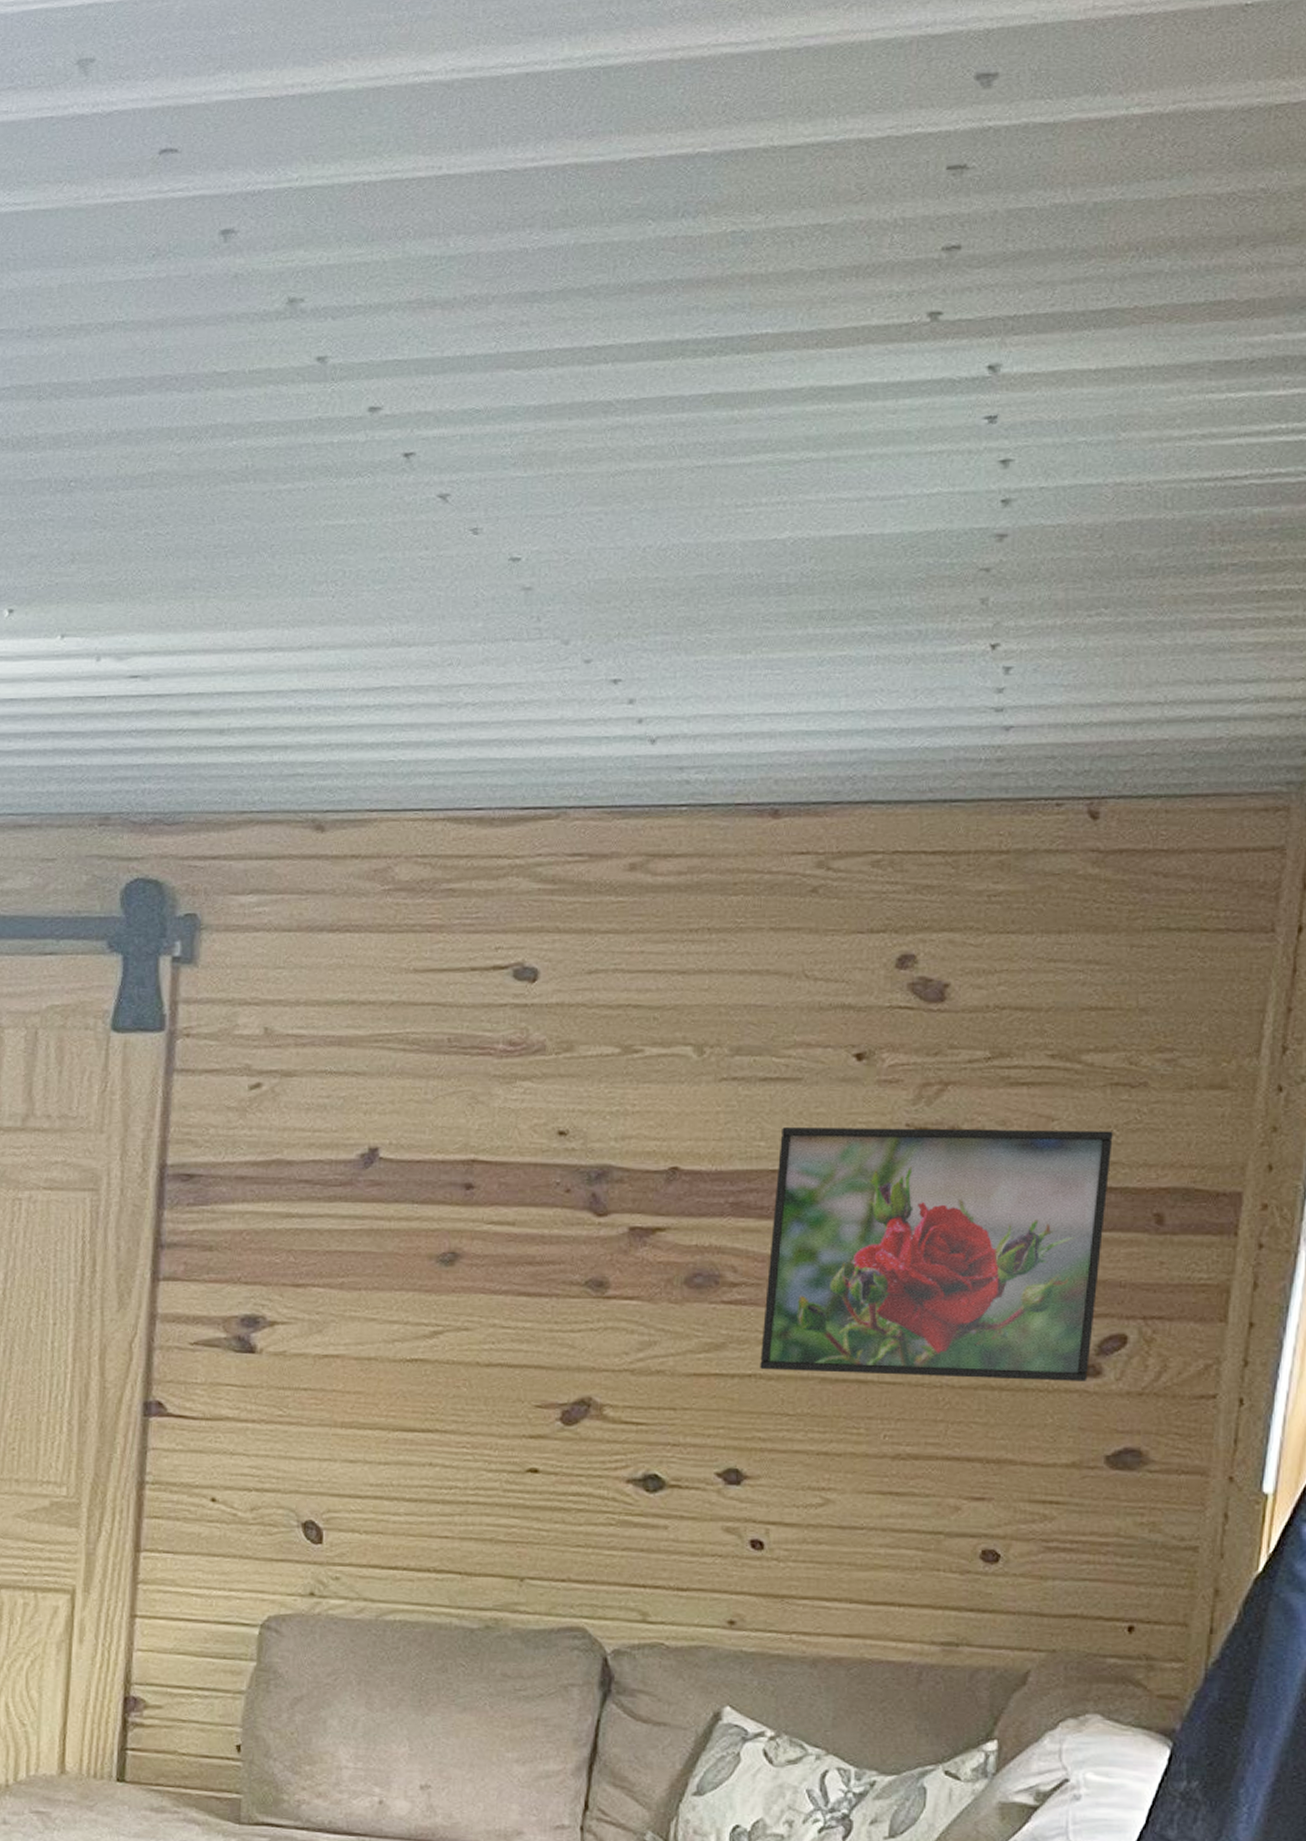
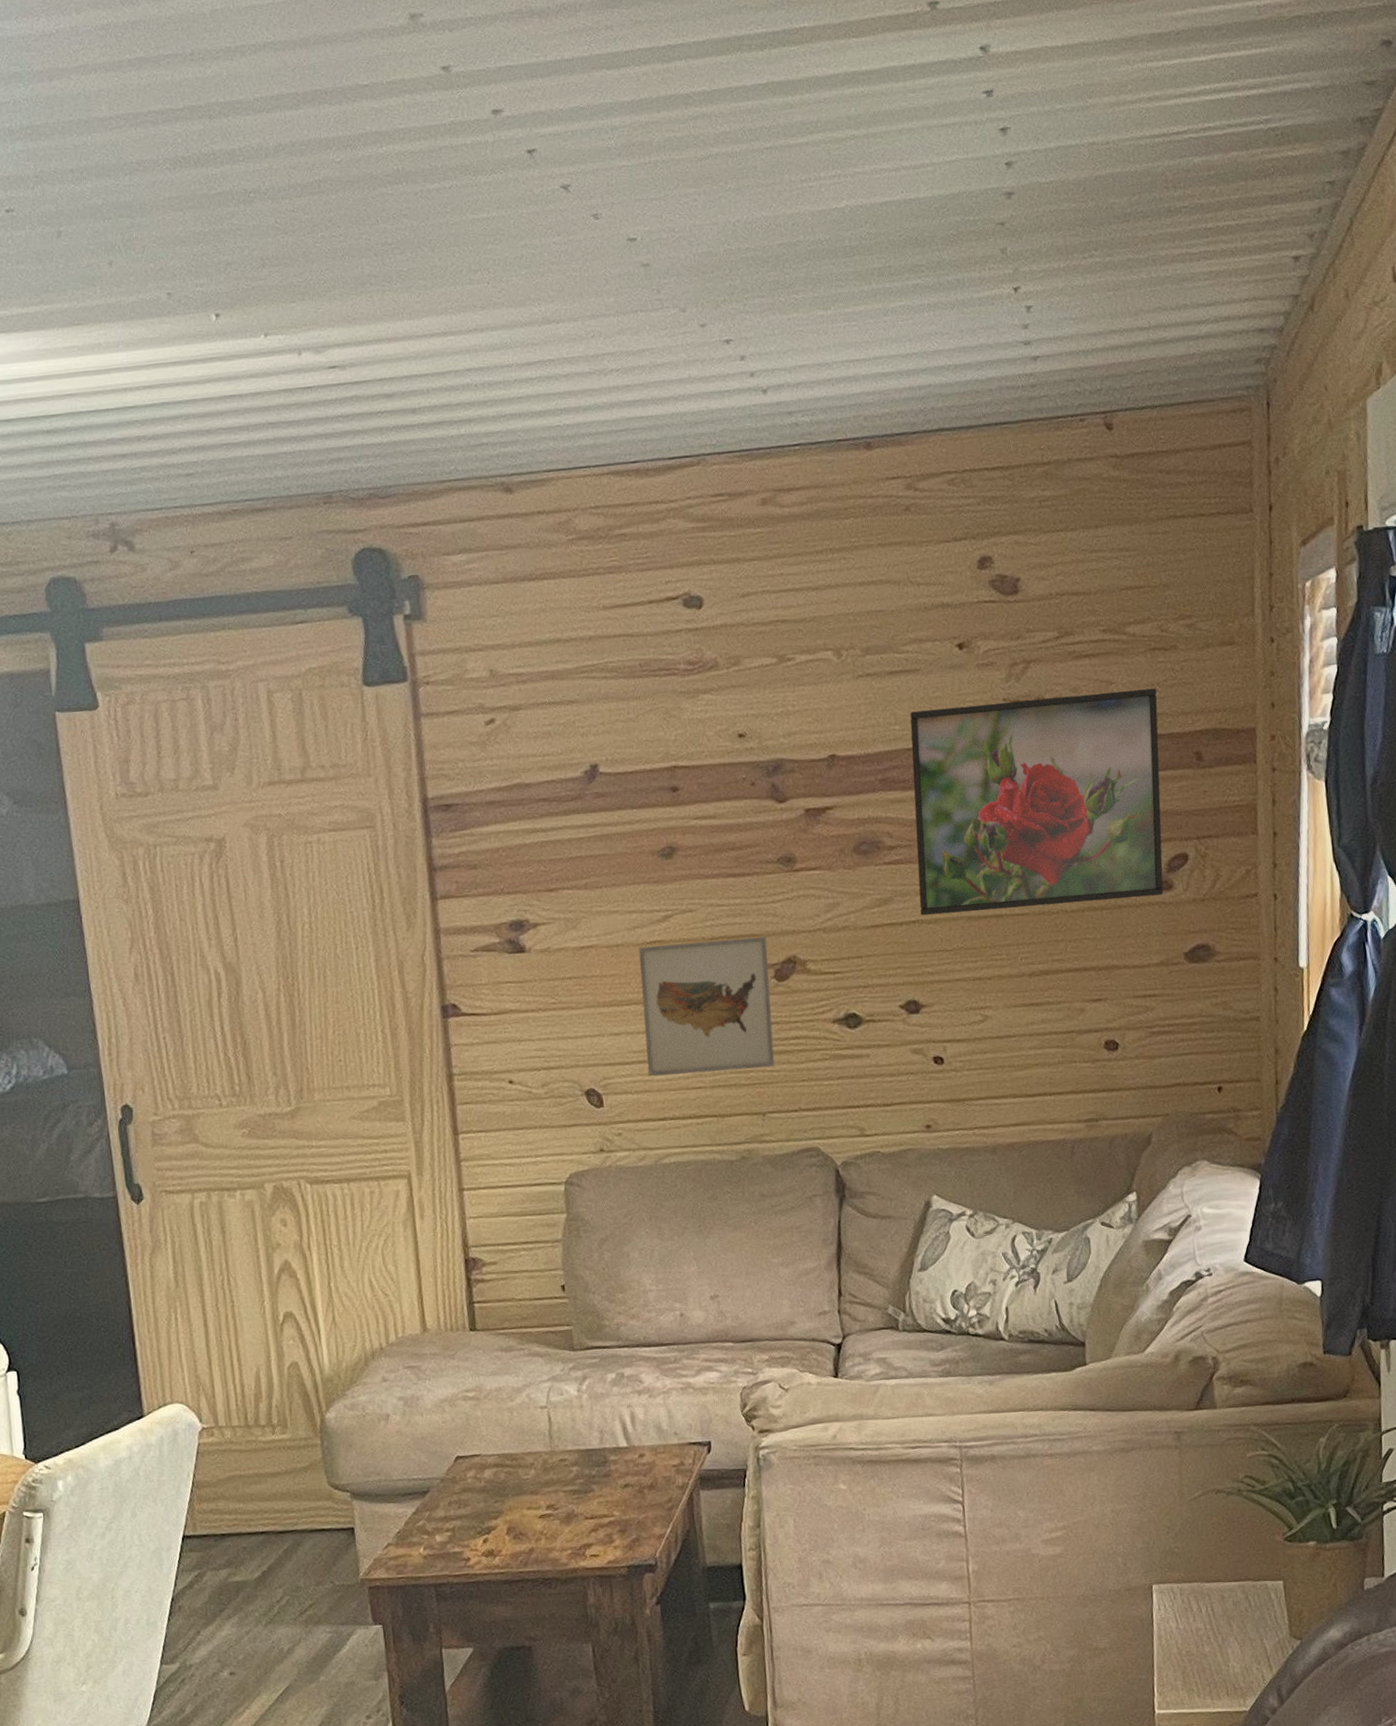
wall art: none [384,1364,557,1525] -> present [638,937,775,1077]

